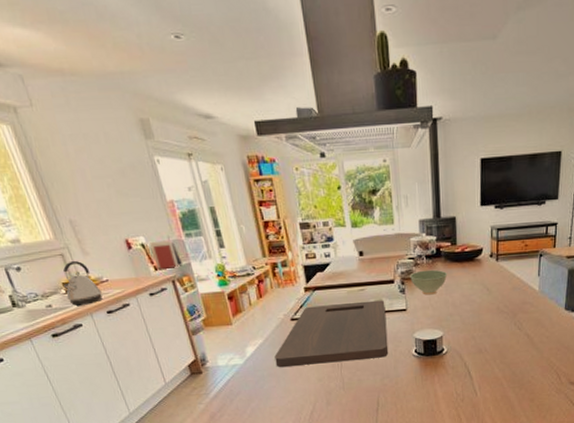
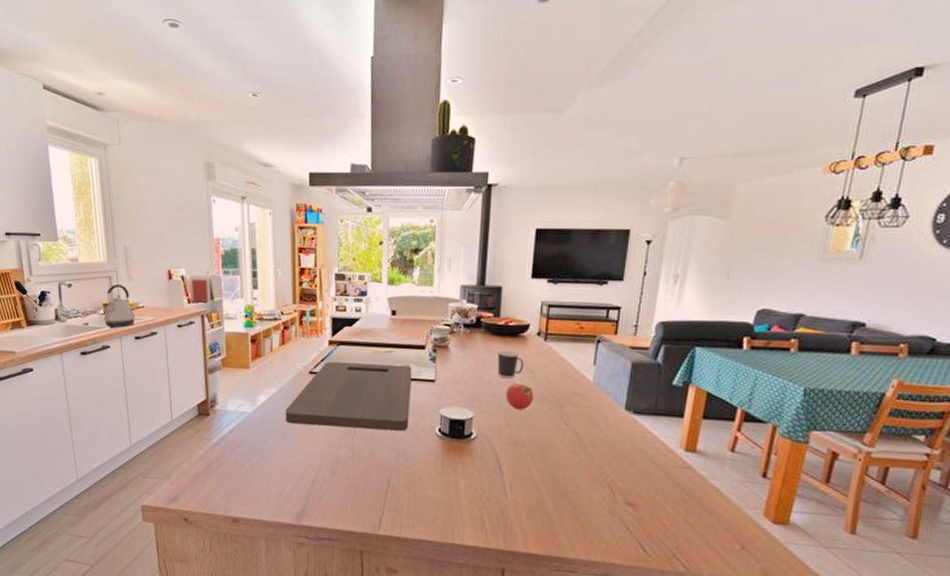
bowl: present [410,269,448,295] -> none [443,339,487,369]
mug: none [458,274,481,299] -> present [497,351,524,379]
fruit: none [468,301,492,324] -> present [506,383,534,410]

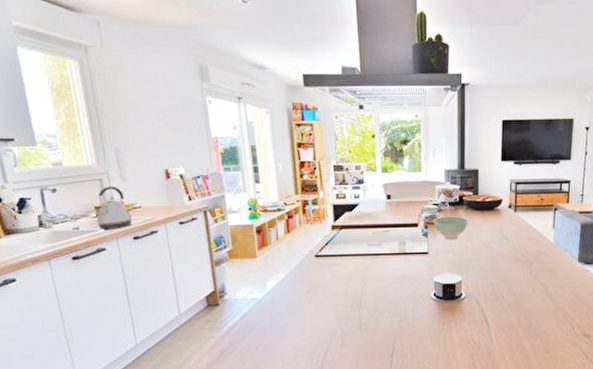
books: present [189,274,216,303] -> none [188,173,218,199]
cutting board: present [285,361,412,431] -> none [295,242,408,303]
bowl: none [443,339,487,369] -> present [433,216,469,240]
mug: present [497,351,524,379] -> none [479,223,500,246]
fruit: present [506,383,534,410] -> none [487,249,509,270]

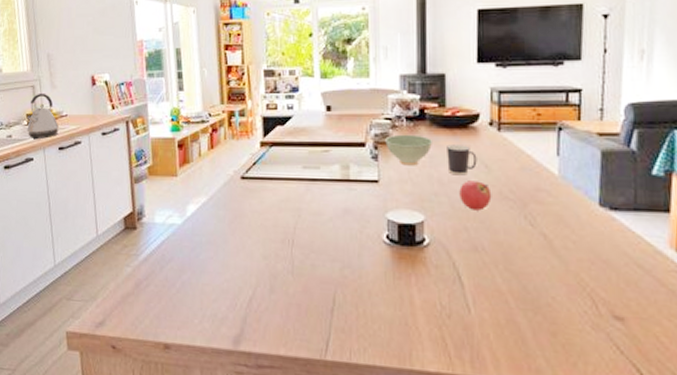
mug: none [479,223,500,246] -> present [447,145,477,176]
fruit: none [487,249,509,270] -> present [459,180,492,211]

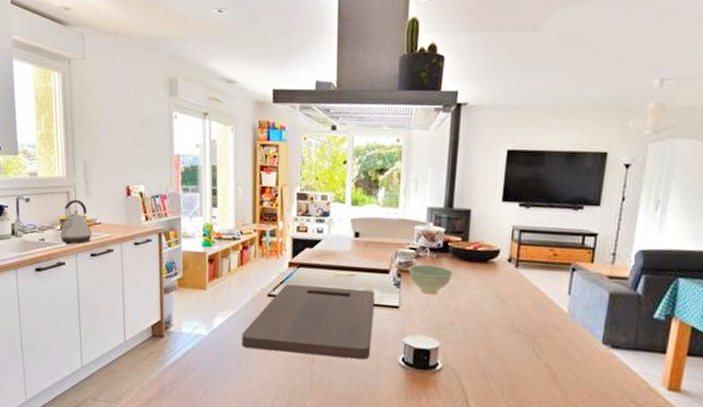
cutting board: none [217,164,353,240] -> present [241,284,375,360]
mug: present [447,145,477,176] -> none [465,277,494,307]
fruit: present [459,180,492,211] -> none [474,312,504,341]

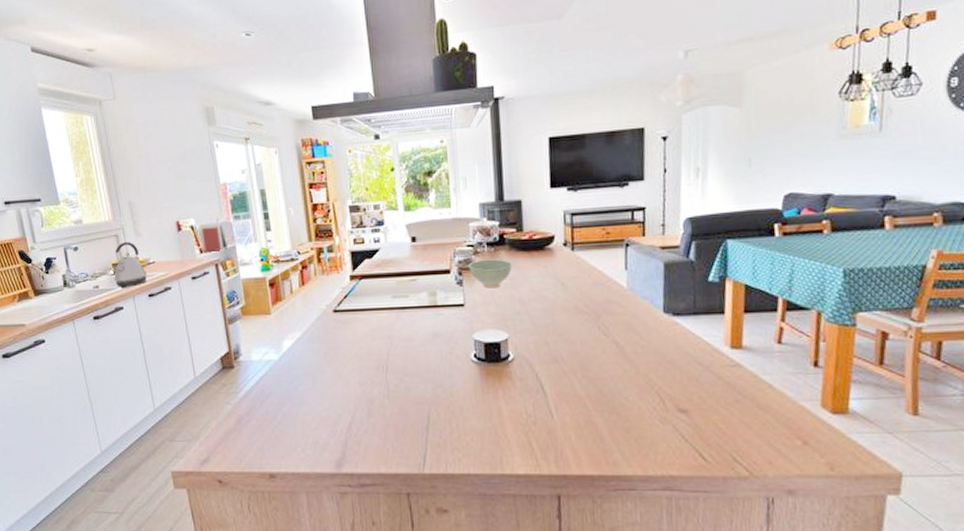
books: none [147,191,174,221] -> present [199,222,229,252]
cutting board: present [241,284,375,360] -> none [313,292,442,366]

